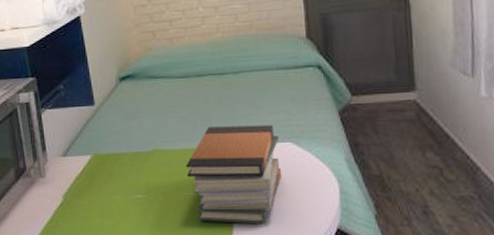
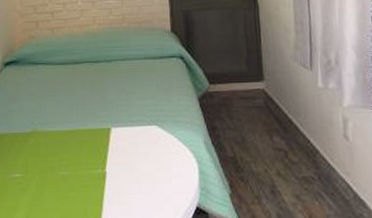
book stack: present [186,124,282,225] -> none [61,109,148,203]

